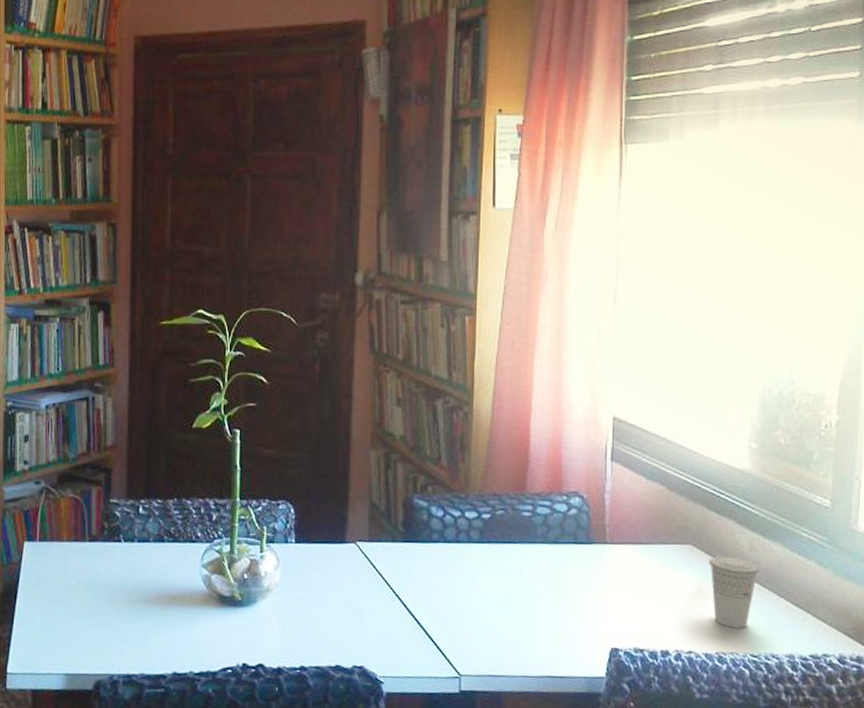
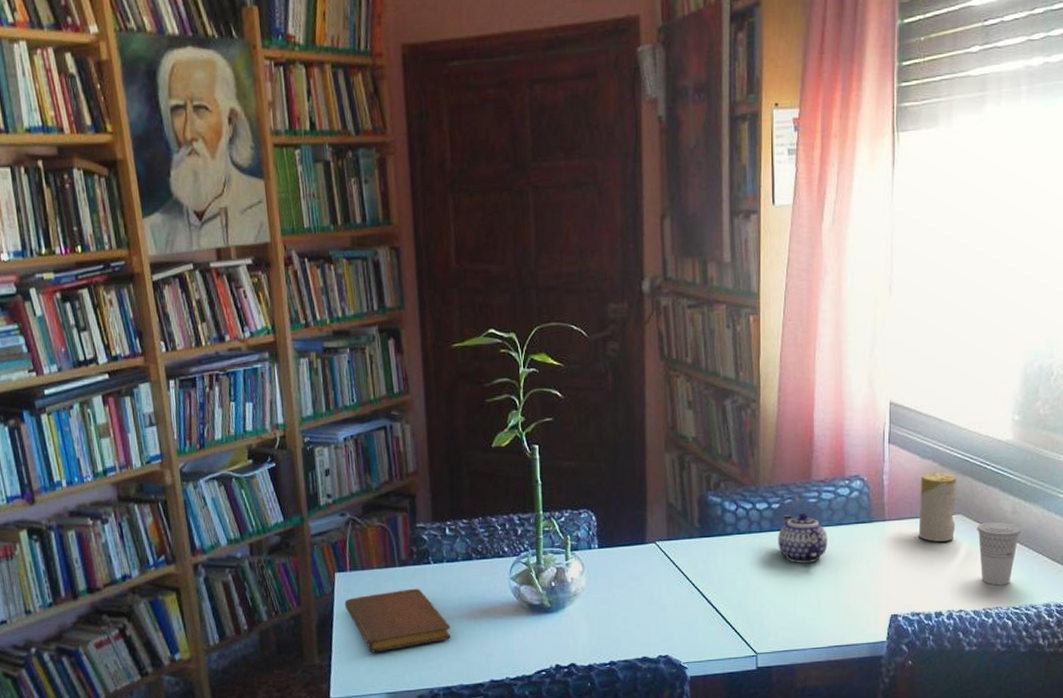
notebook: none [30,565,136,630] -> present [344,588,451,653]
teapot: none [487,526,542,581] -> present [778,513,828,563]
candle: none [643,496,686,573] -> present [918,472,956,542]

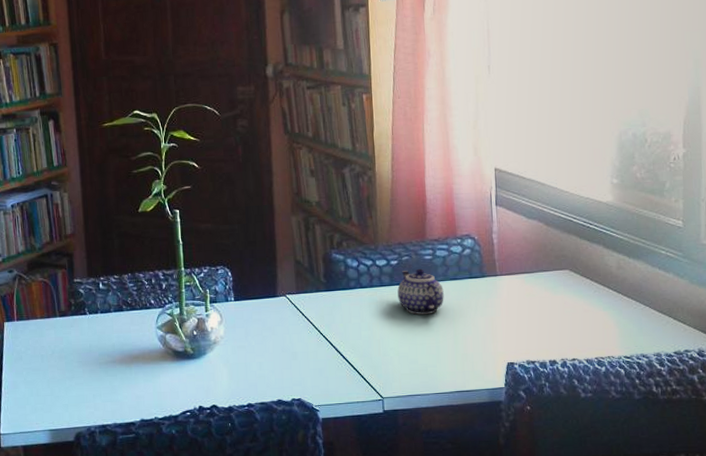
notebook: present [344,588,451,653] -> none [12,336,106,394]
candle: present [918,472,956,542] -> none [528,231,564,295]
cup: present [976,522,1021,586] -> none [583,276,627,336]

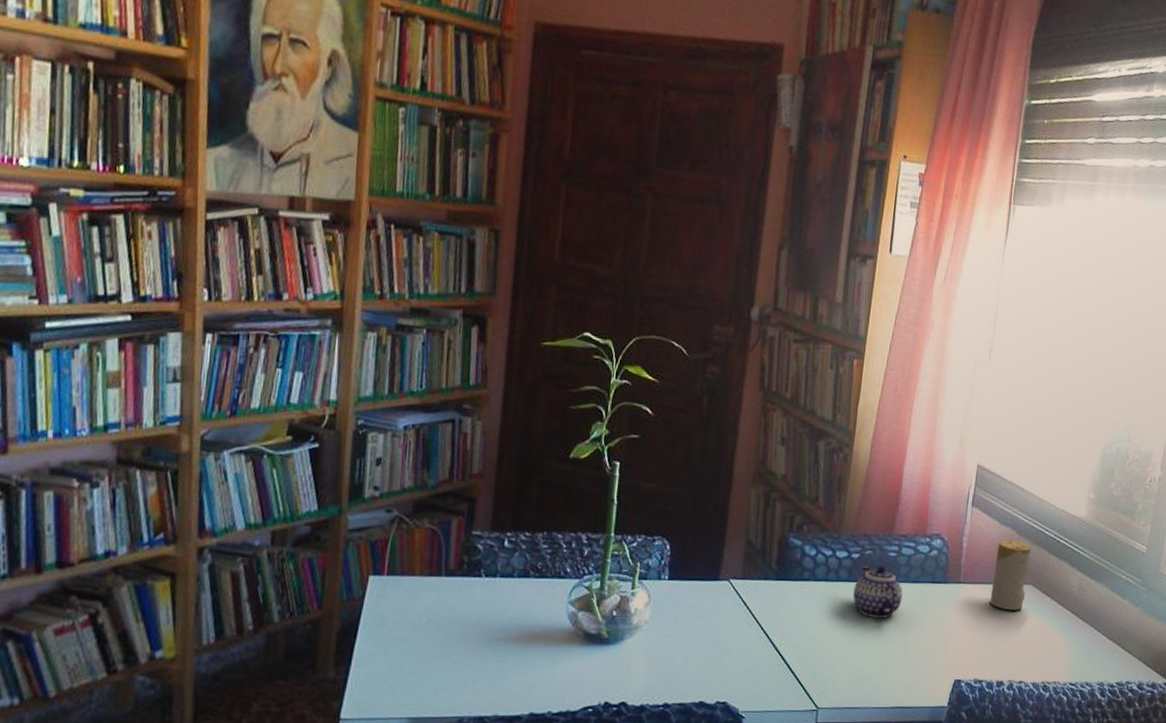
candle: none [528,231,564,295] -> present [989,540,1031,610]

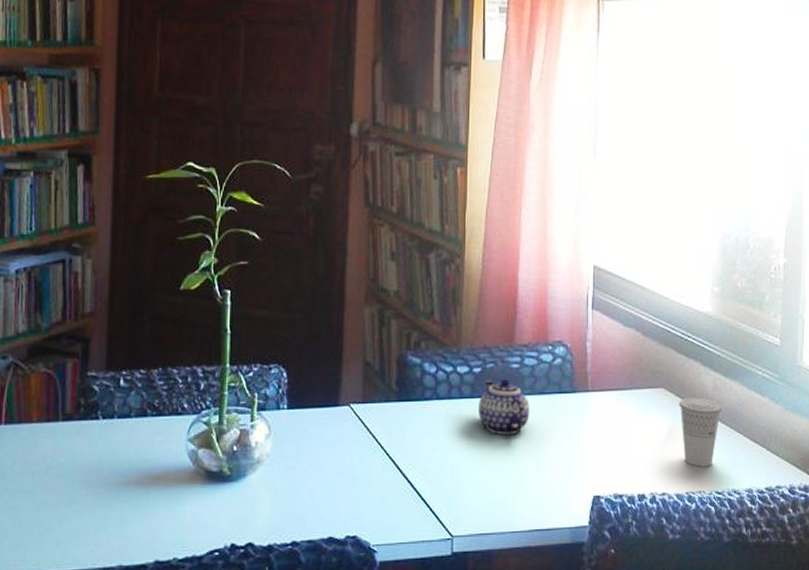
candle: present [989,540,1031,610] -> none [621,342,658,417]
cup: none [1043,595,1085,660] -> present [678,397,722,467]

